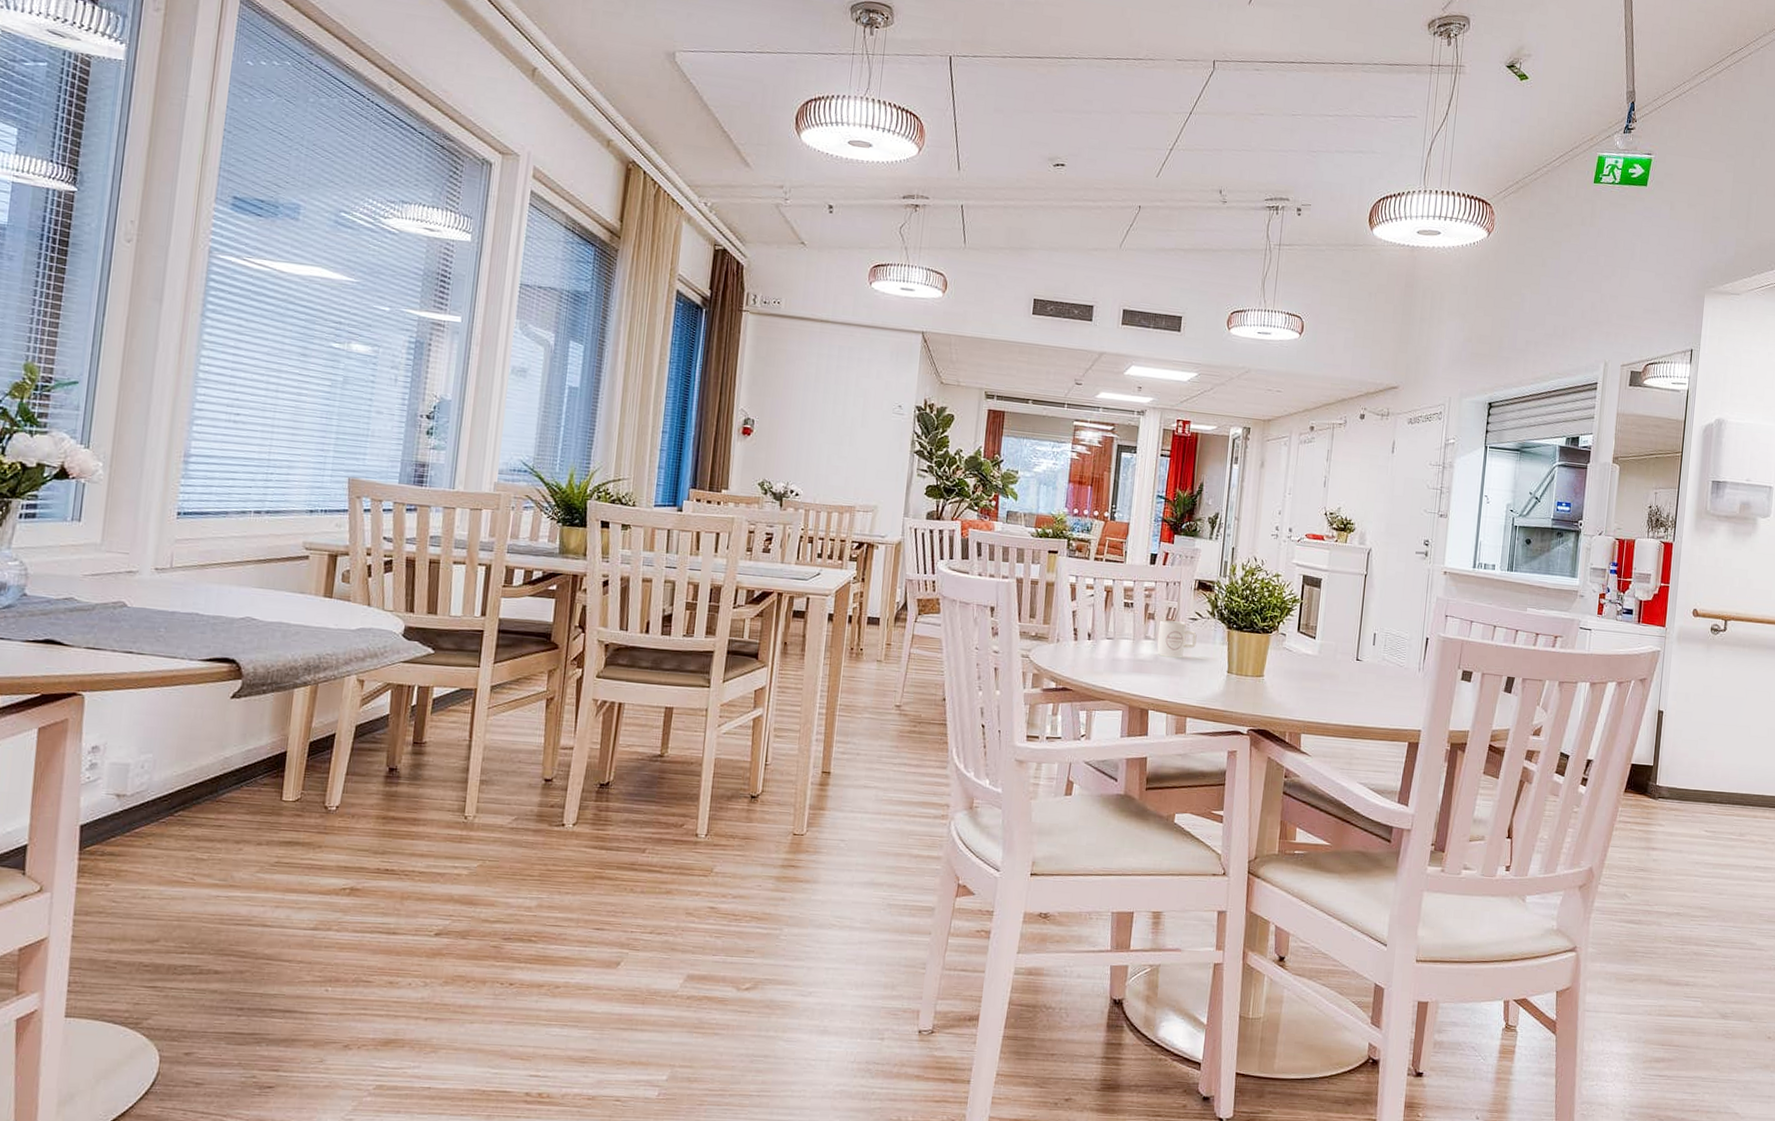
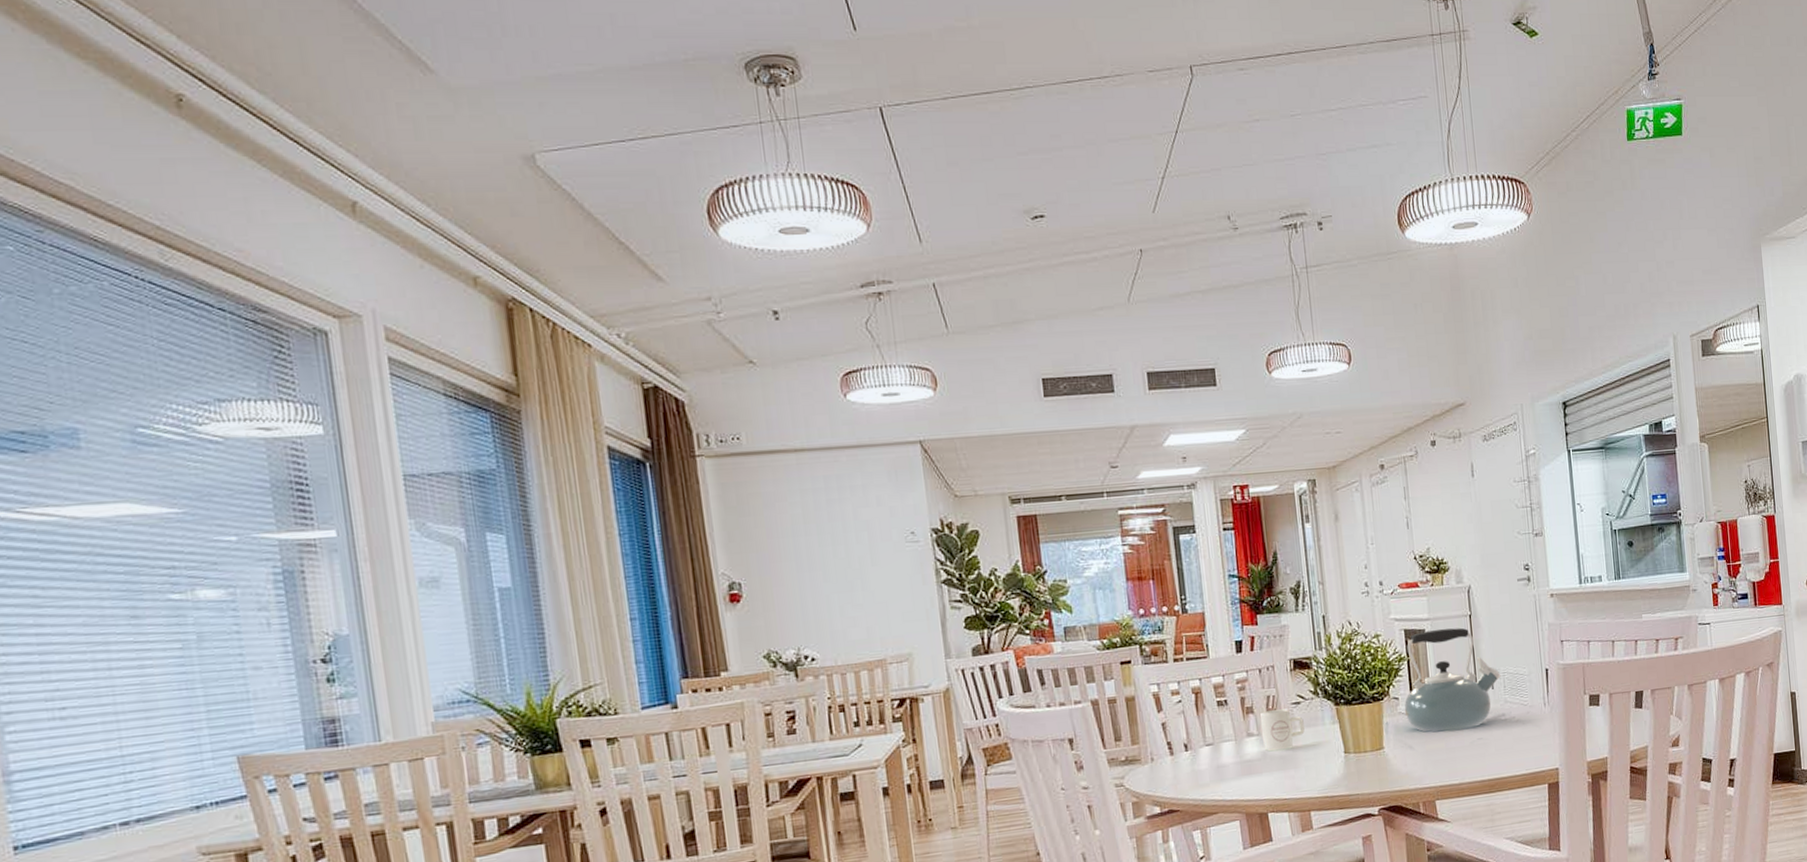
kettle: none [1289,580,1384,676] -> present [1404,627,1501,732]

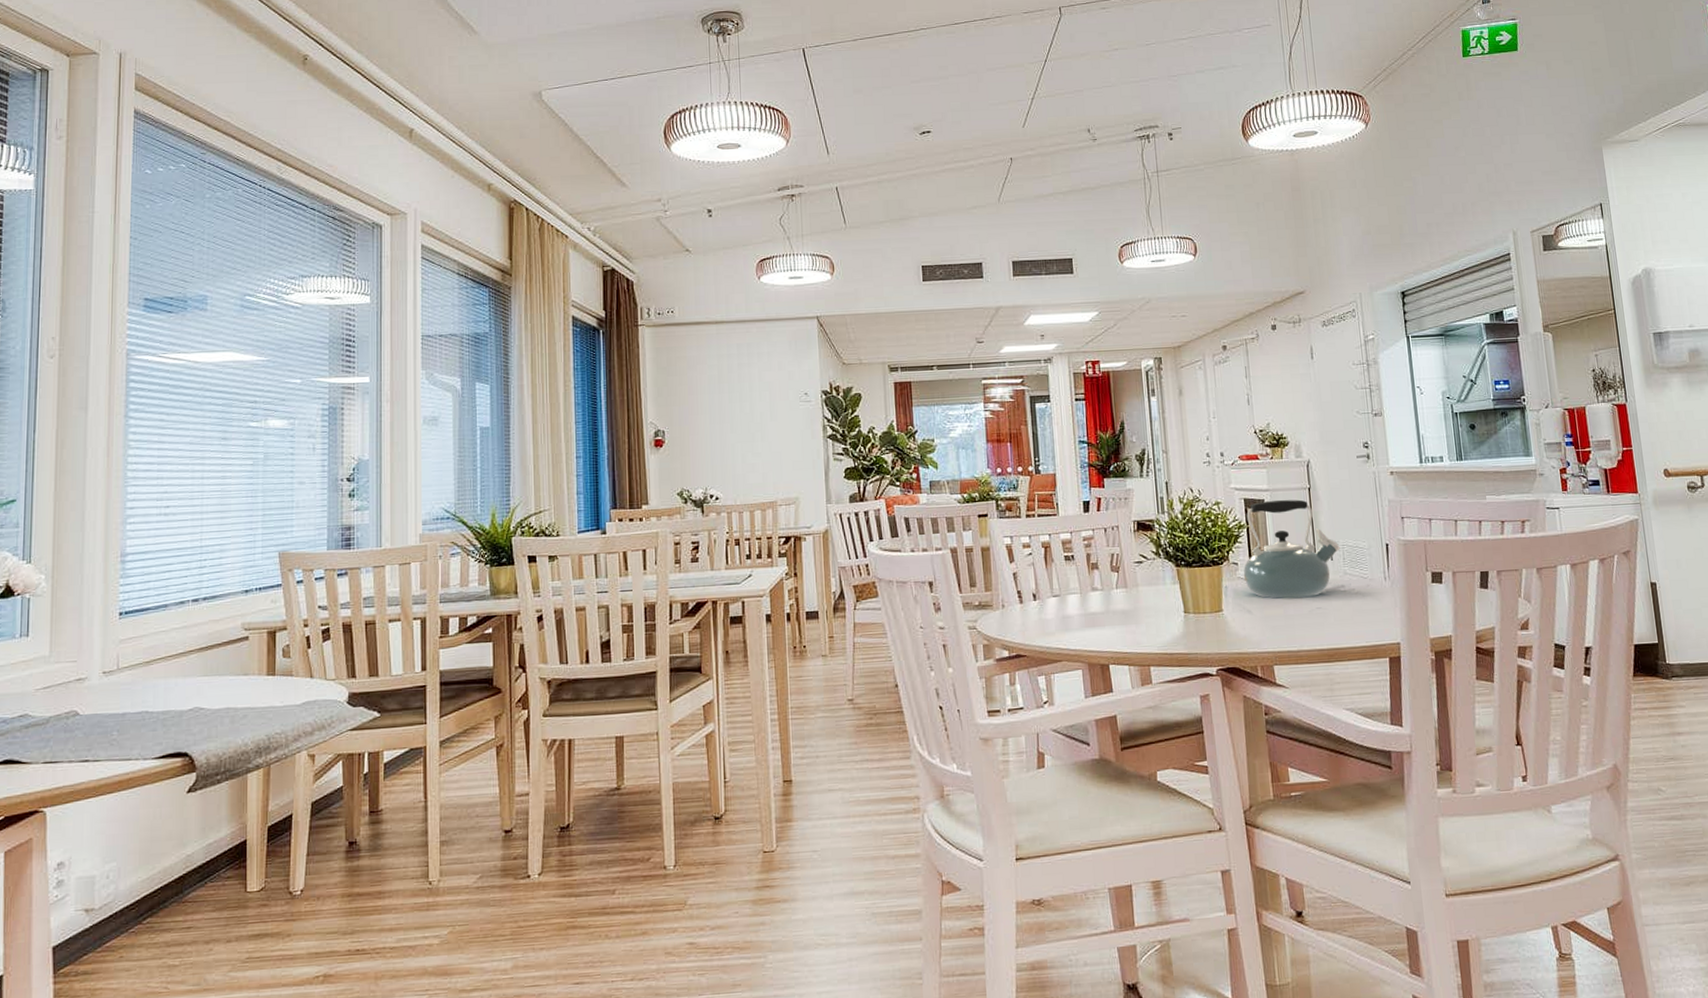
mug: present [1259,708,1305,752] -> none [1104,567,1146,607]

